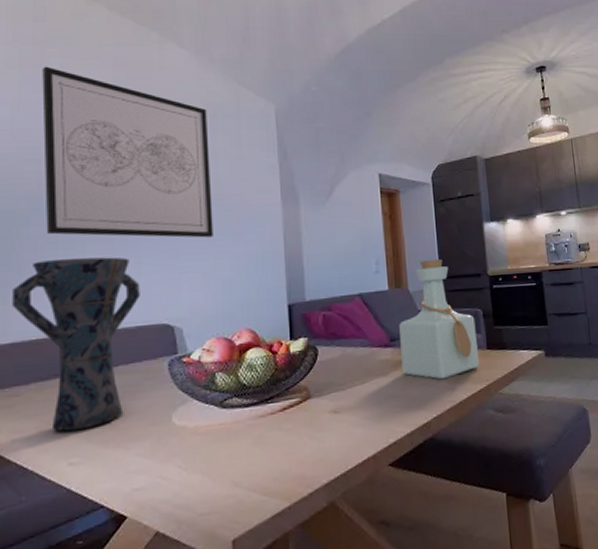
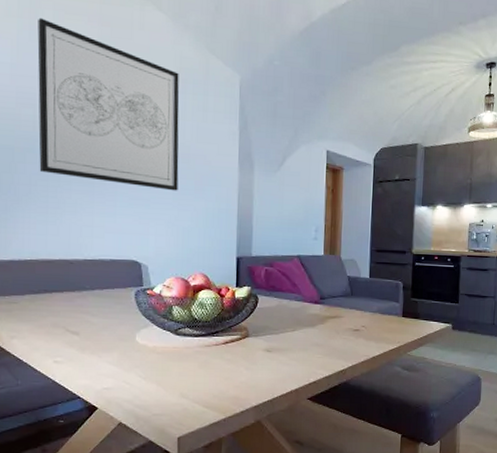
vase: present [12,257,140,432] -> none [11,194,115,337]
bottle: present [399,260,480,380] -> none [327,234,395,337]

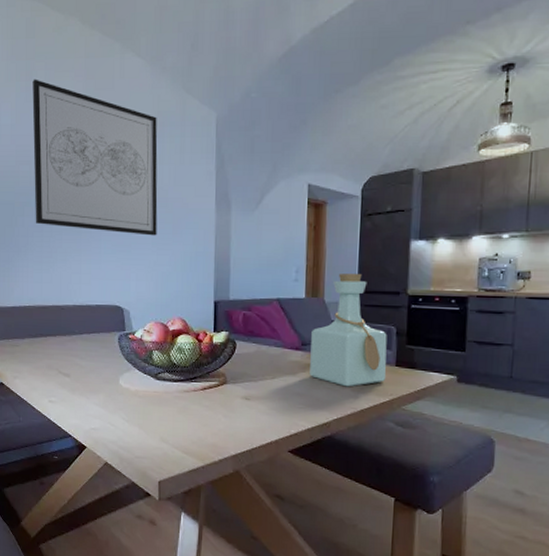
bottle: none [327,234,395,337] -> present [310,274,387,387]

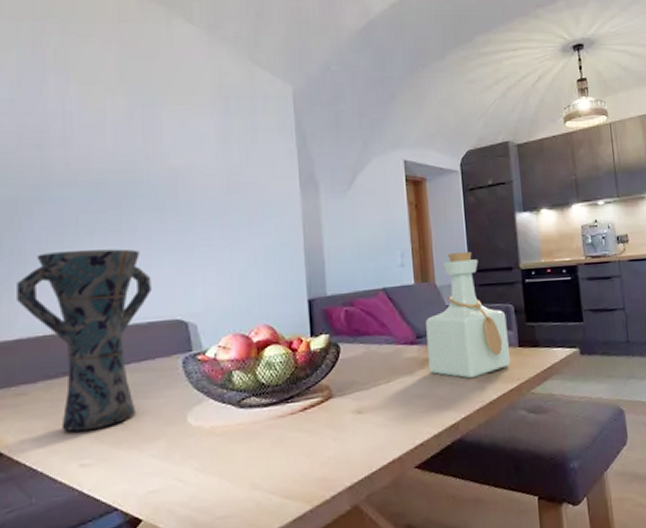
vase: none [13,245,100,378] -> present [17,249,152,432]
wall art: present [32,79,158,236] -> none [42,44,228,229]

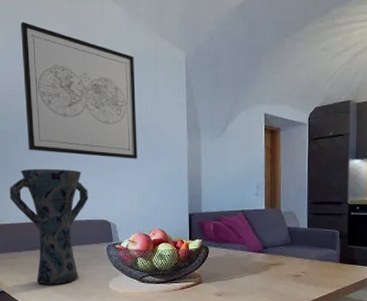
wall art: none [42,44,228,229] -> present [21,21,137,159]
bottle: present [426,252,511,379] -> none [271,188,333,282]

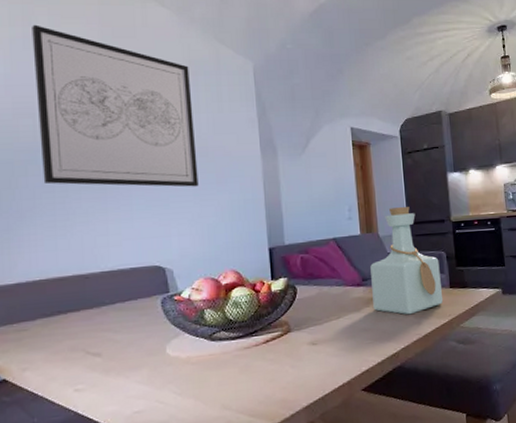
vase: present [10,169,88,285] -> none [15,204,133,362]
bottle: none [271,188,333,282] -> present [370,207,444,315]

